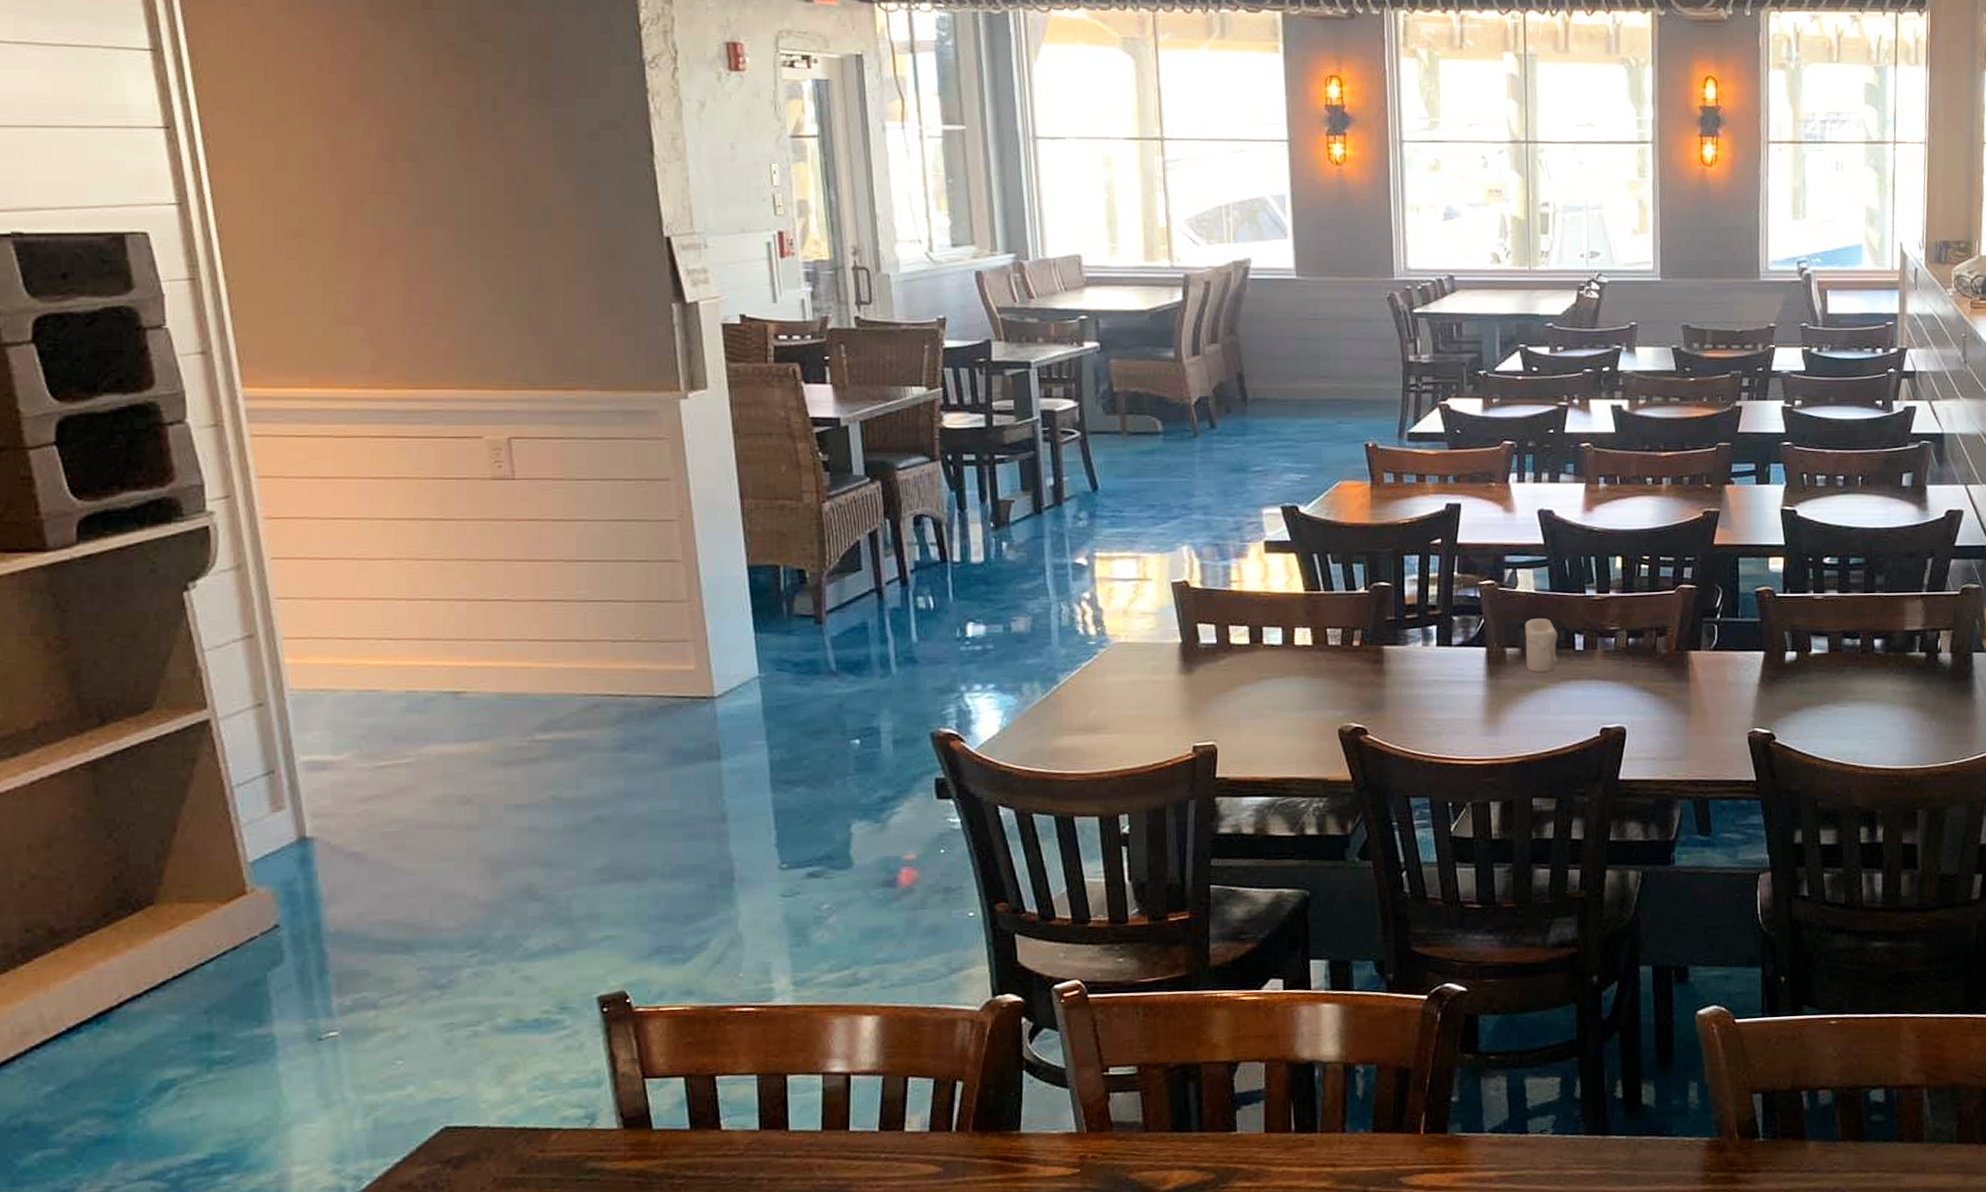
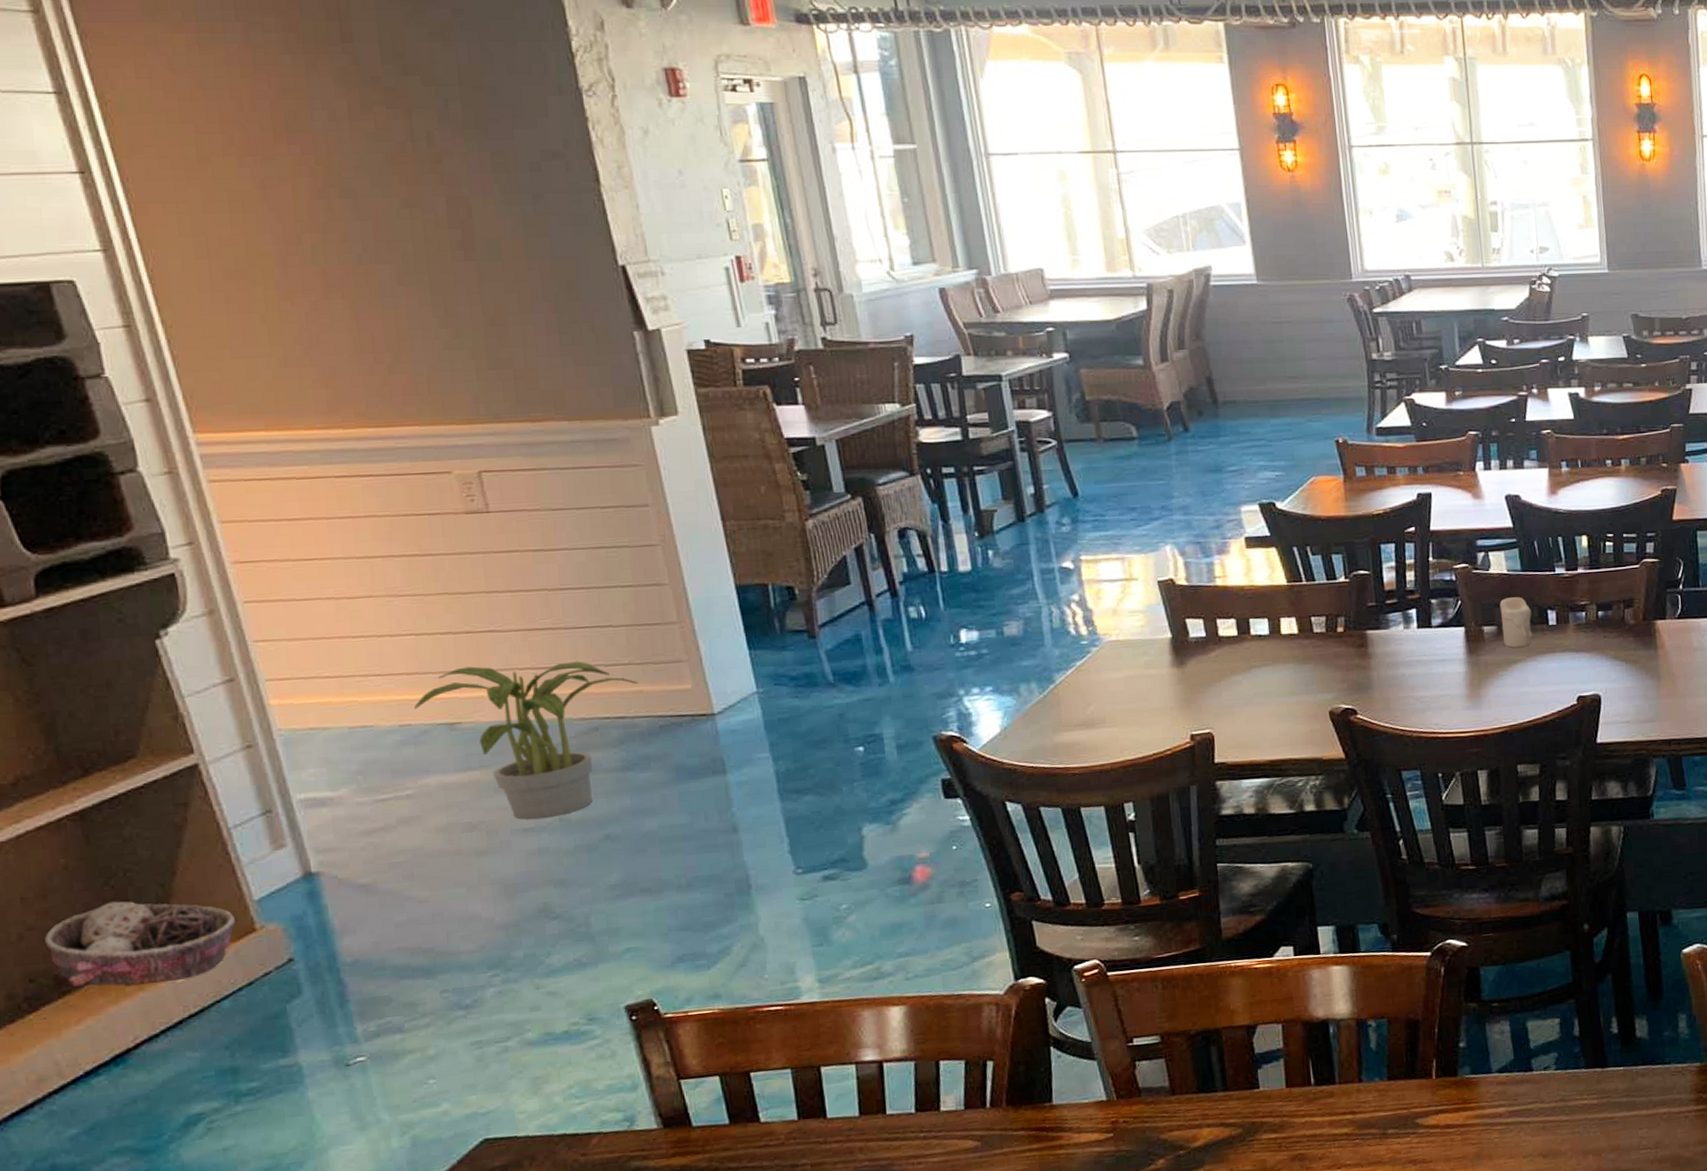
decorative basket: none [45,854,229,942] -> present [45,901,236,987]
potted plant: none [423,635,642,795] -> present [414,661,638,820]

